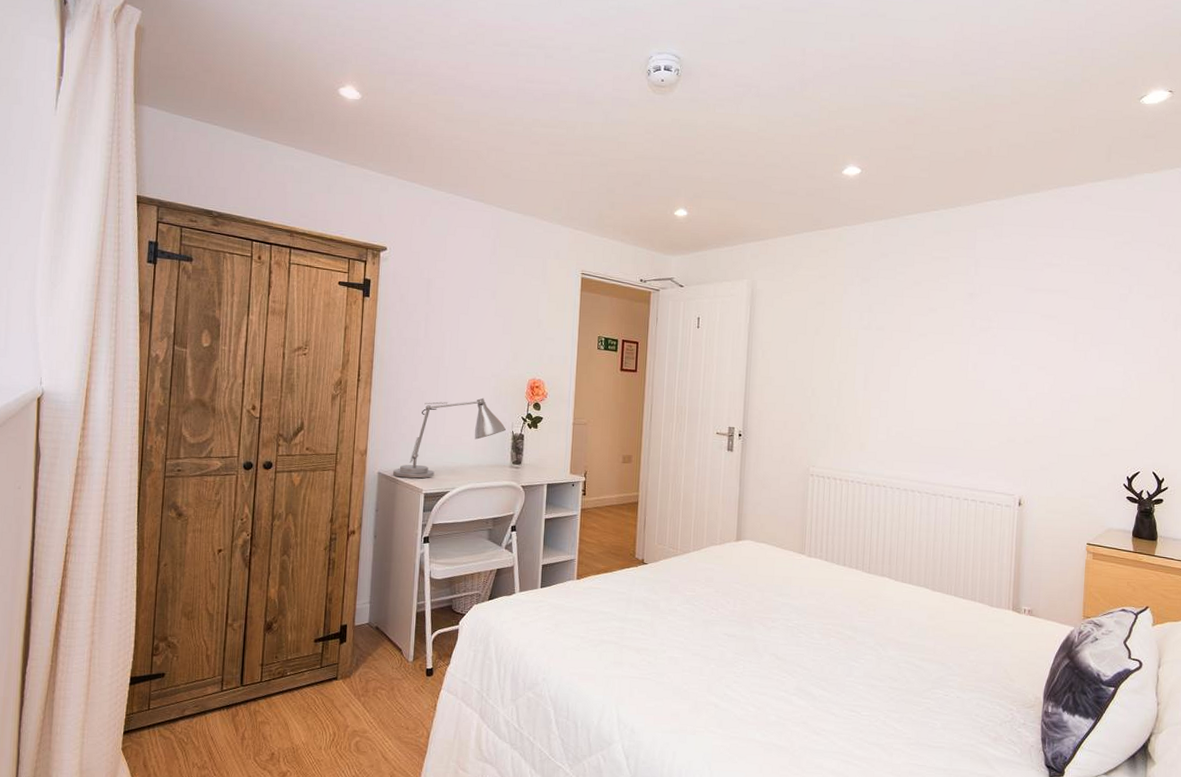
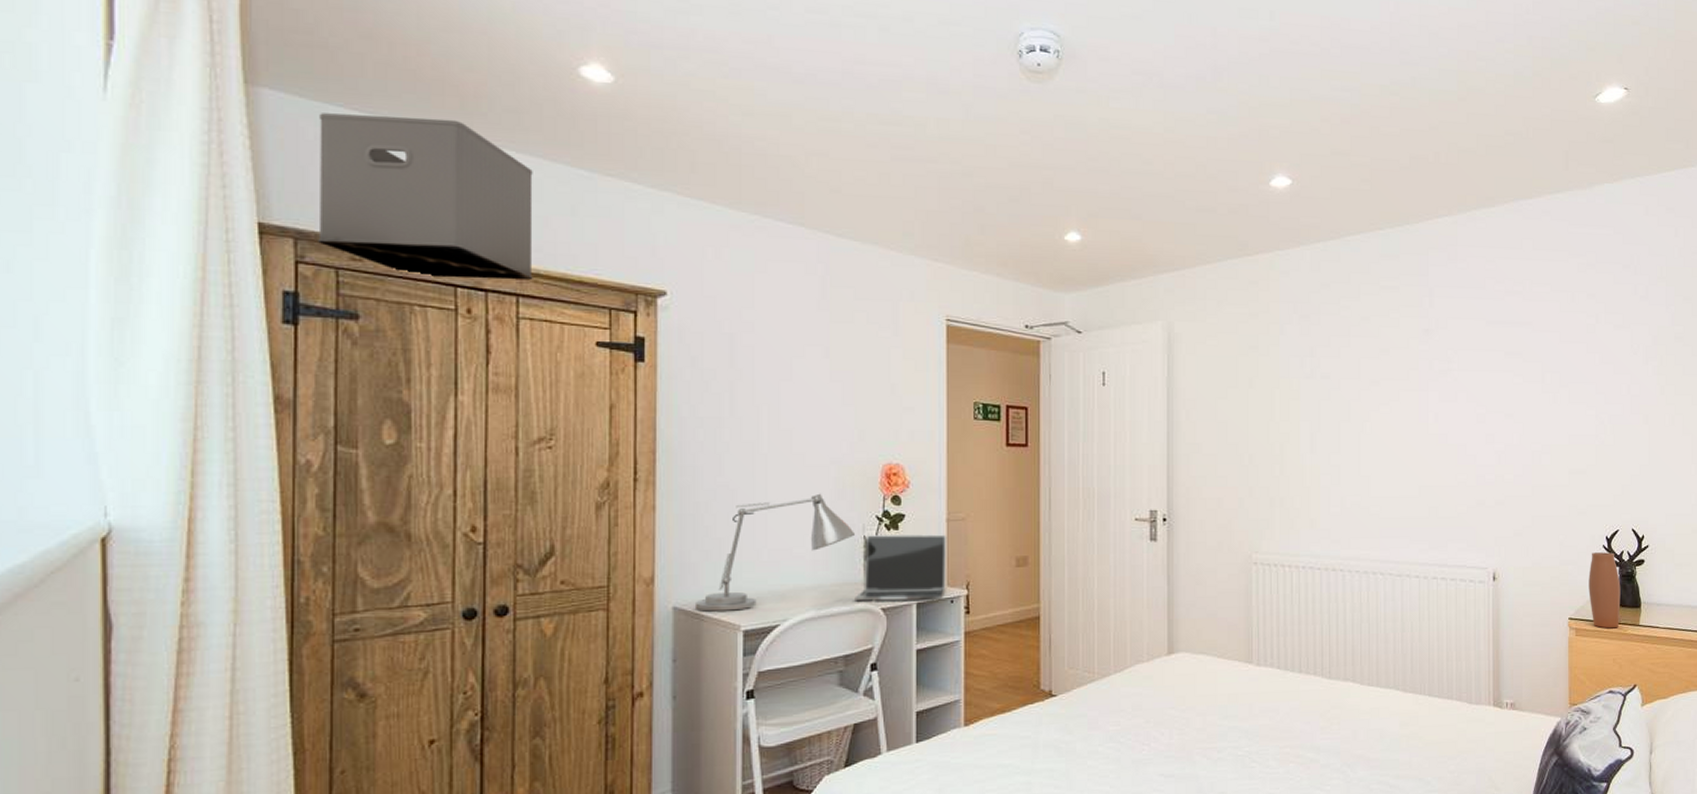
storage box: none [171,122,305,238] -> present [318,113,533,281]
laptop: none [503,431,573,483] -> present [855,534,947,601]
vase: none [1107,489,1139,556] -> present [1588,552,1621,629]

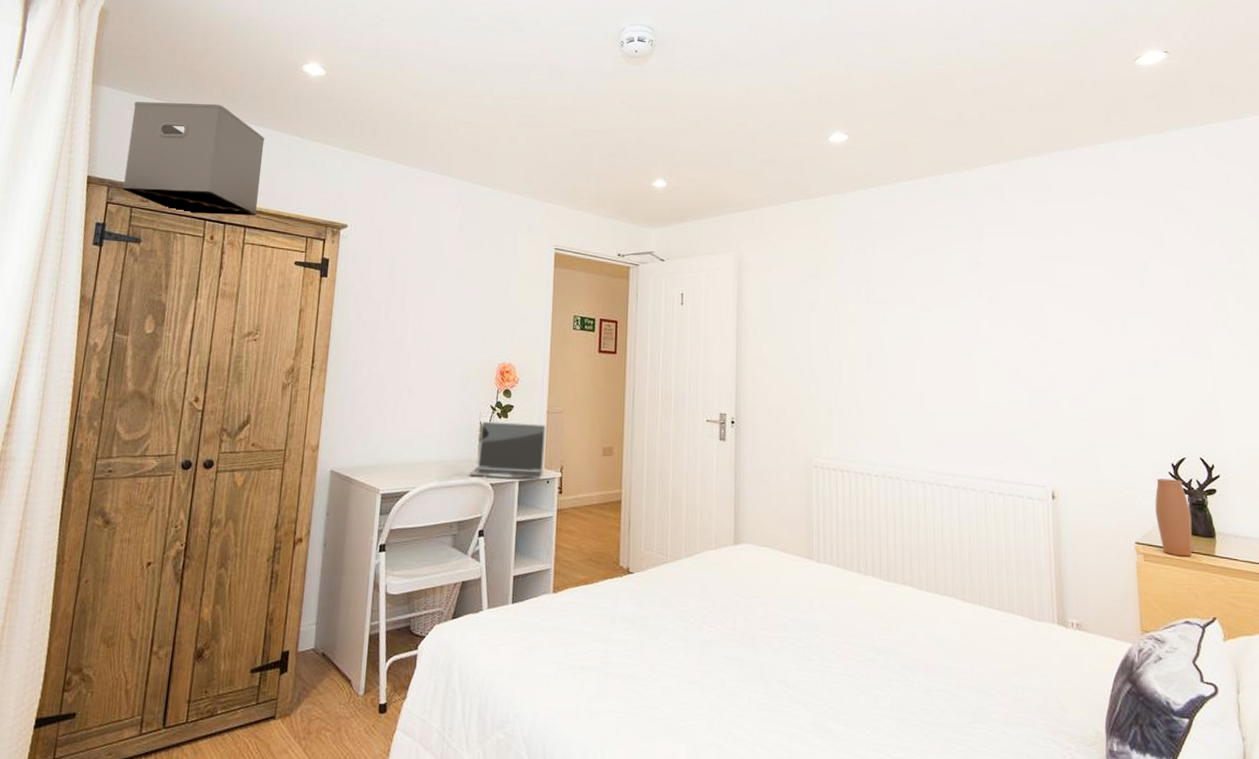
desk lamp: present [694,493,854,612] -> none [346,384,473,477]

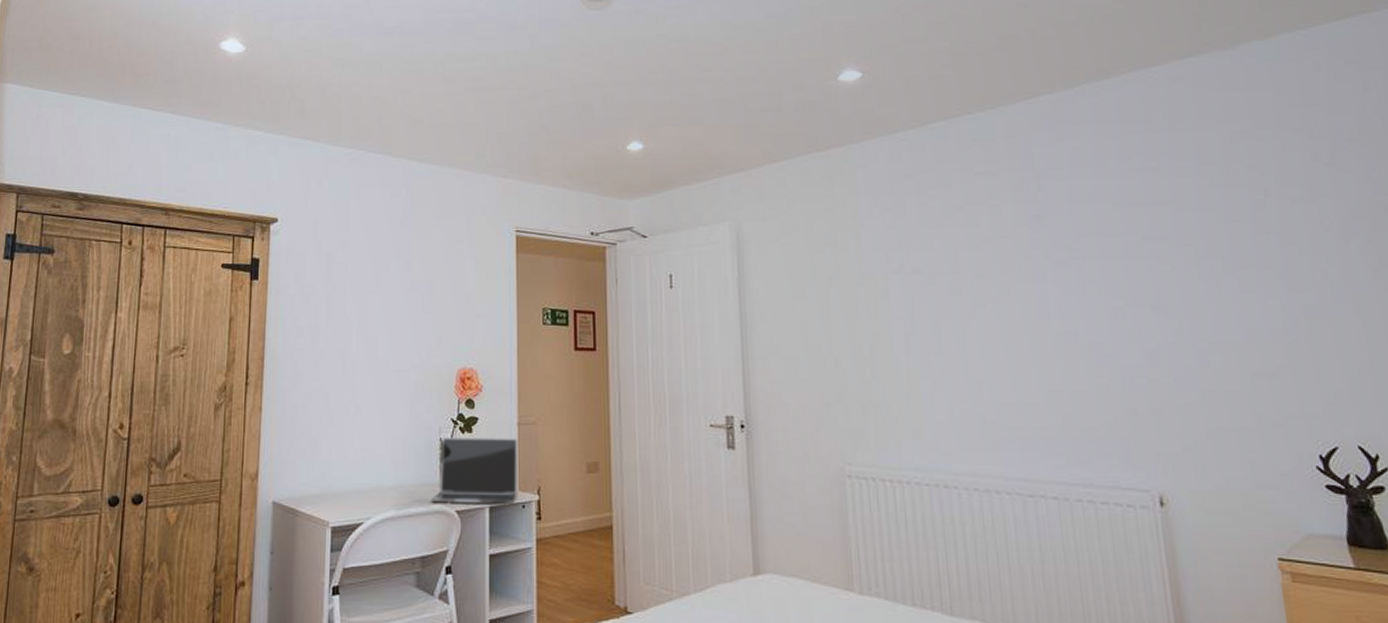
storage box: present [122,102,265,216] -> none [32,93,182,217]
vase: present [1155,479,1192,557] -> none [1300,475,1358,575]

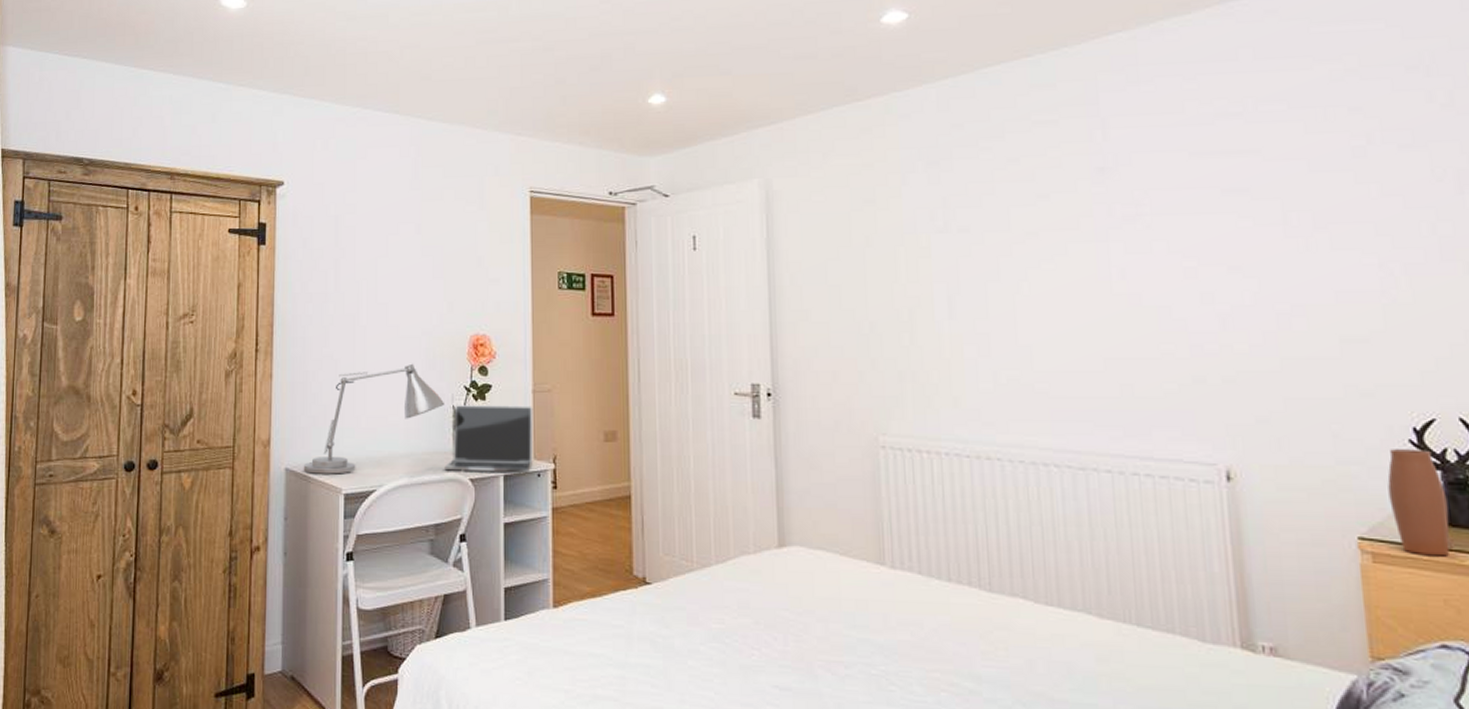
desk lamp: none [290,396,432,507] -> present [303,363,444,474]
vase: none [1300,475,1358,575] -> present [1387,449,1450,557]

